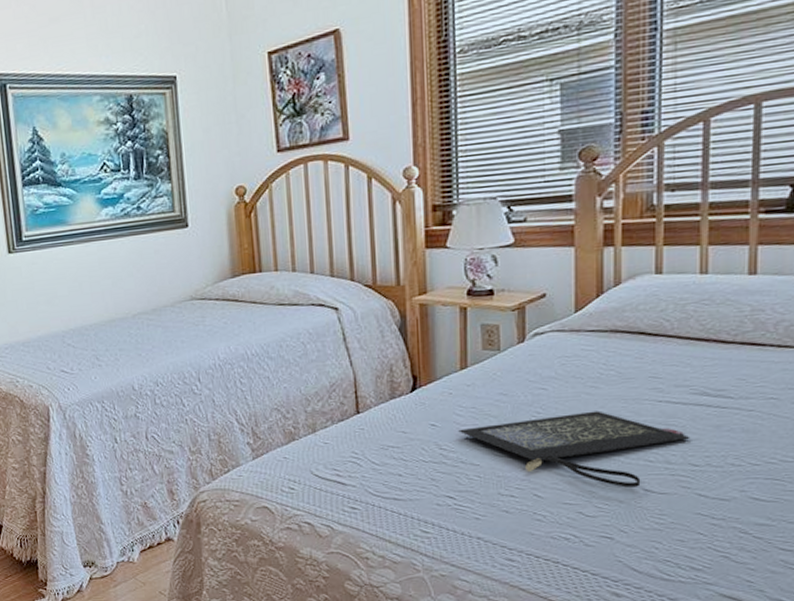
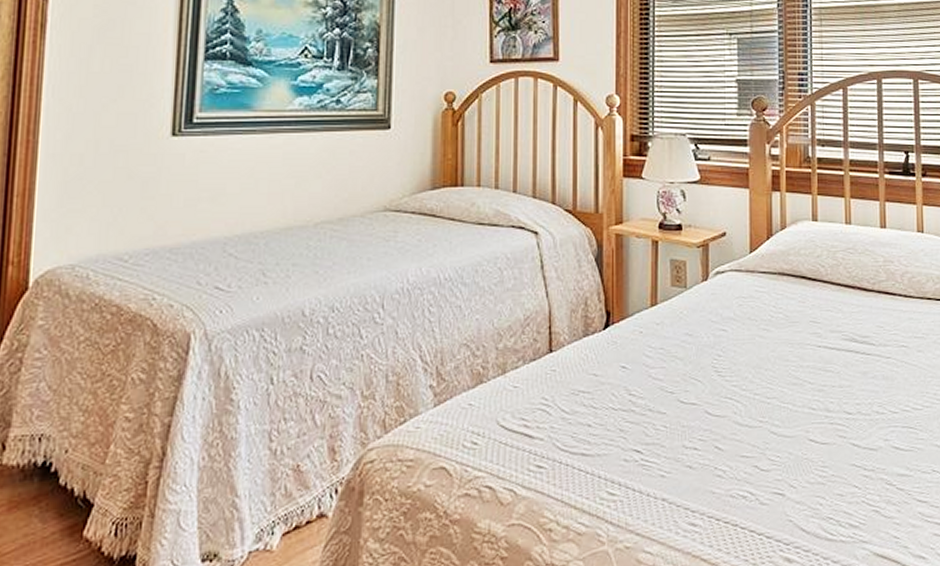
clutch bag: present [458,411,690,488] -> none [647,355,844,438]

